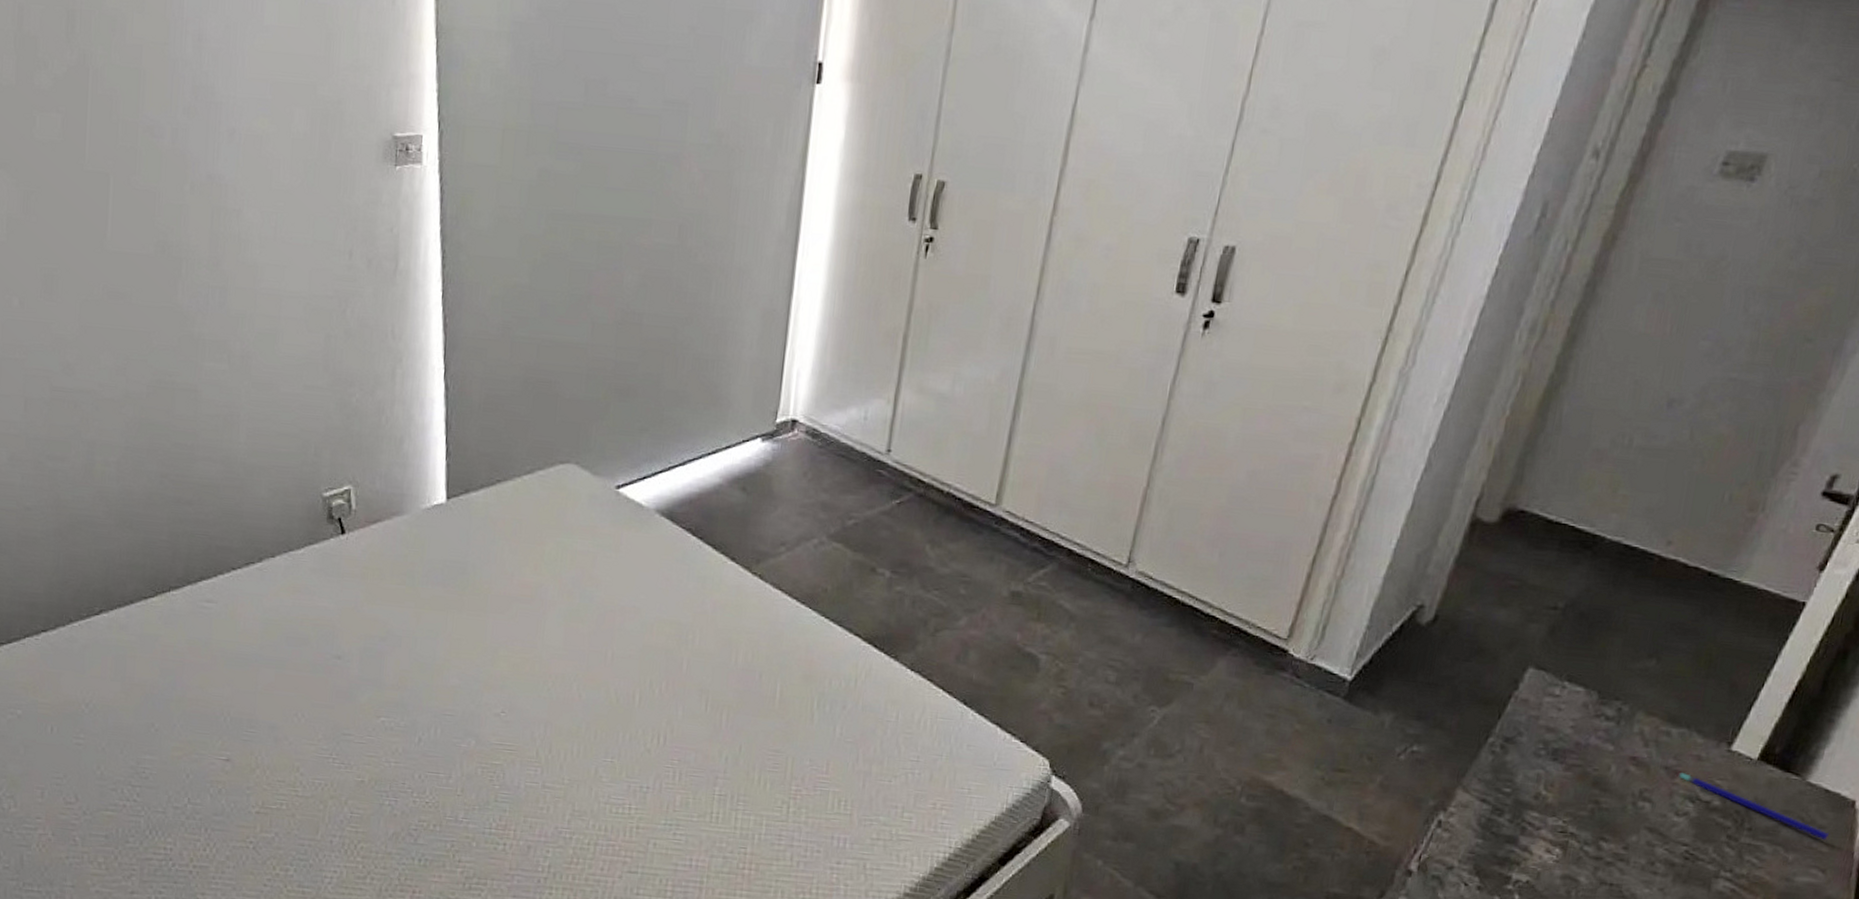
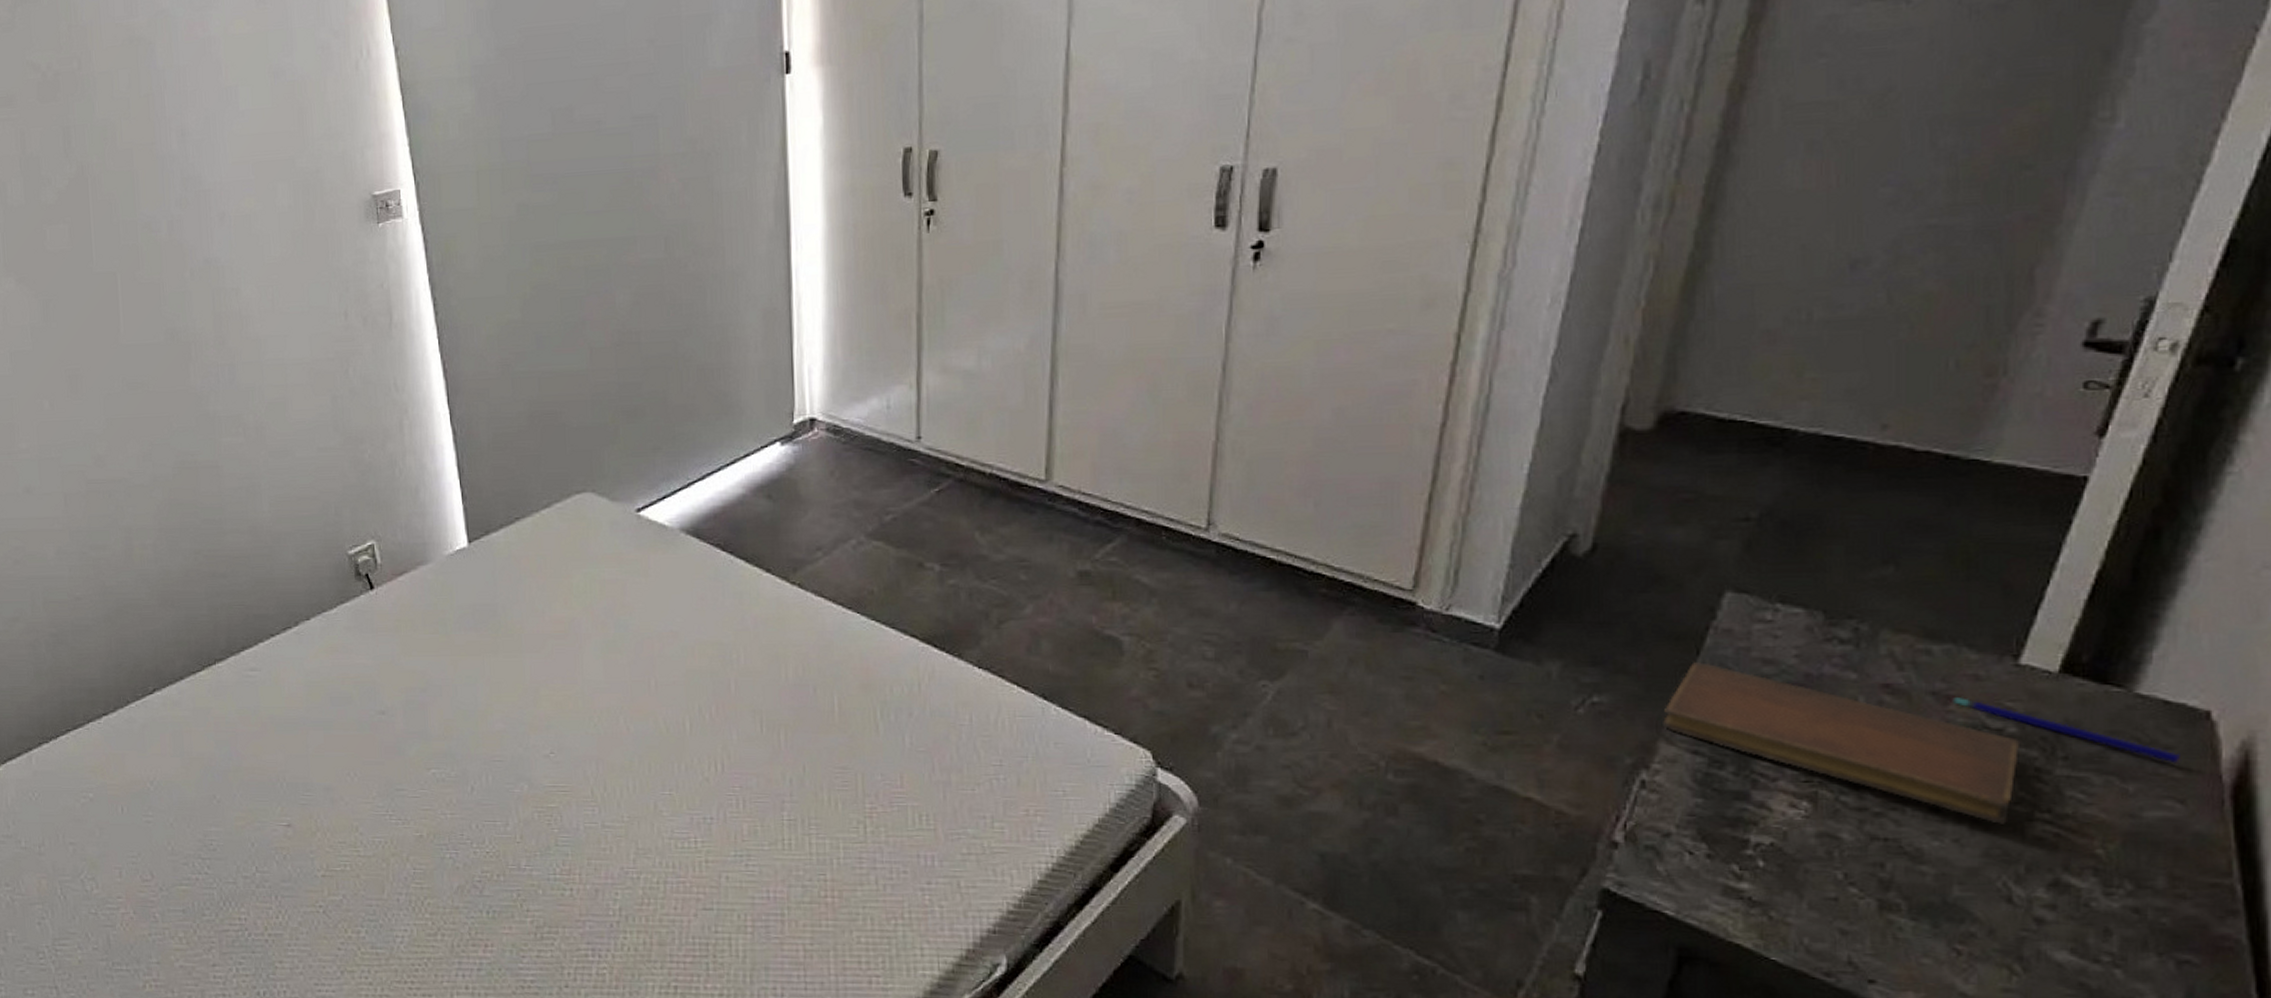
notebook: none [1462,723,1721,879] -> present [1663,661,2021,824]

